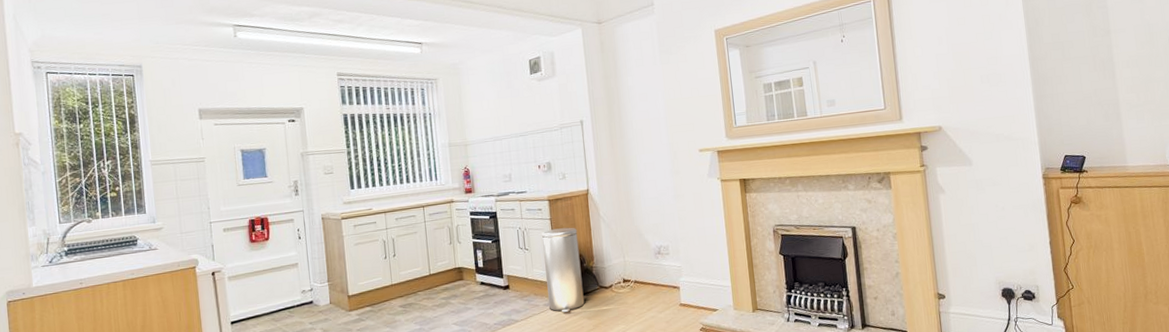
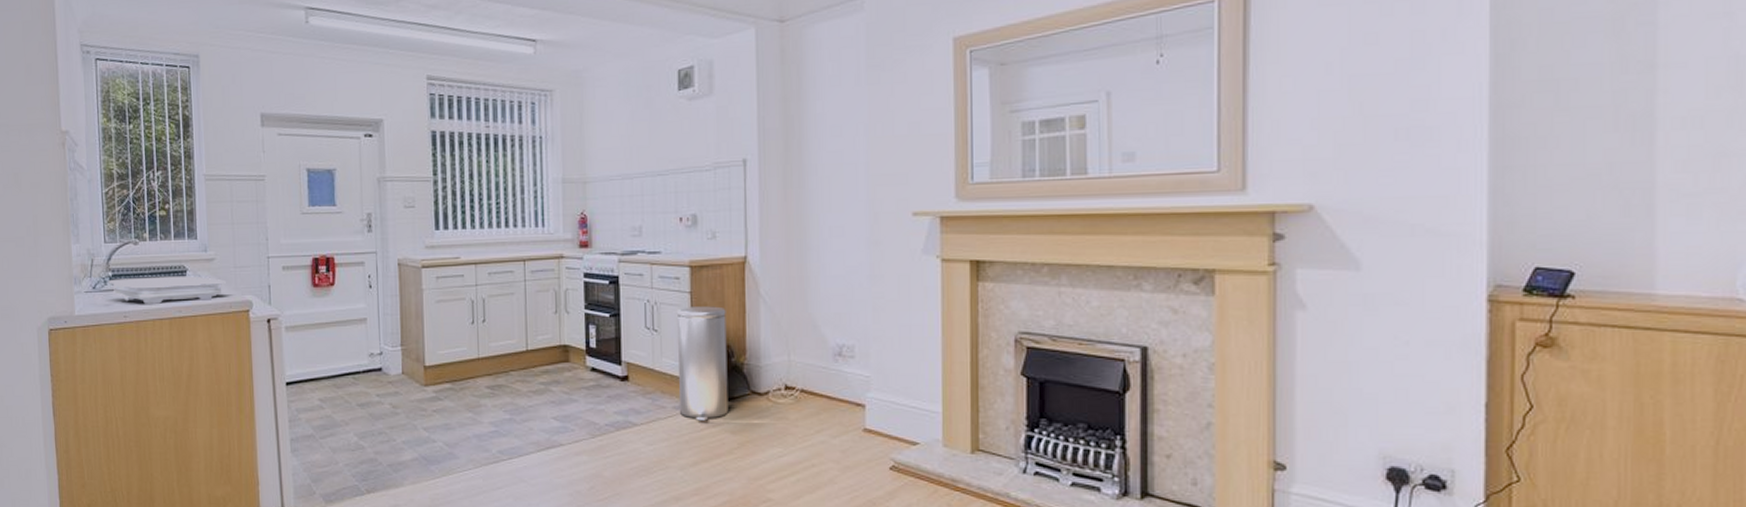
dish rack: none [63,243,173,272] -> present [107,276,226,305]

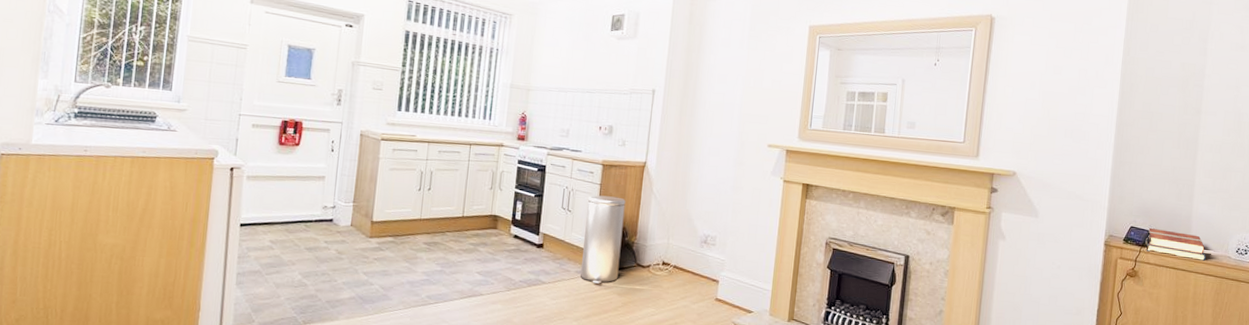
dish rack: present [107,276,226,305] -> none [72,115,195,145]
books: none [1565,265,1691,312] -> present [1144,227,1206,262]

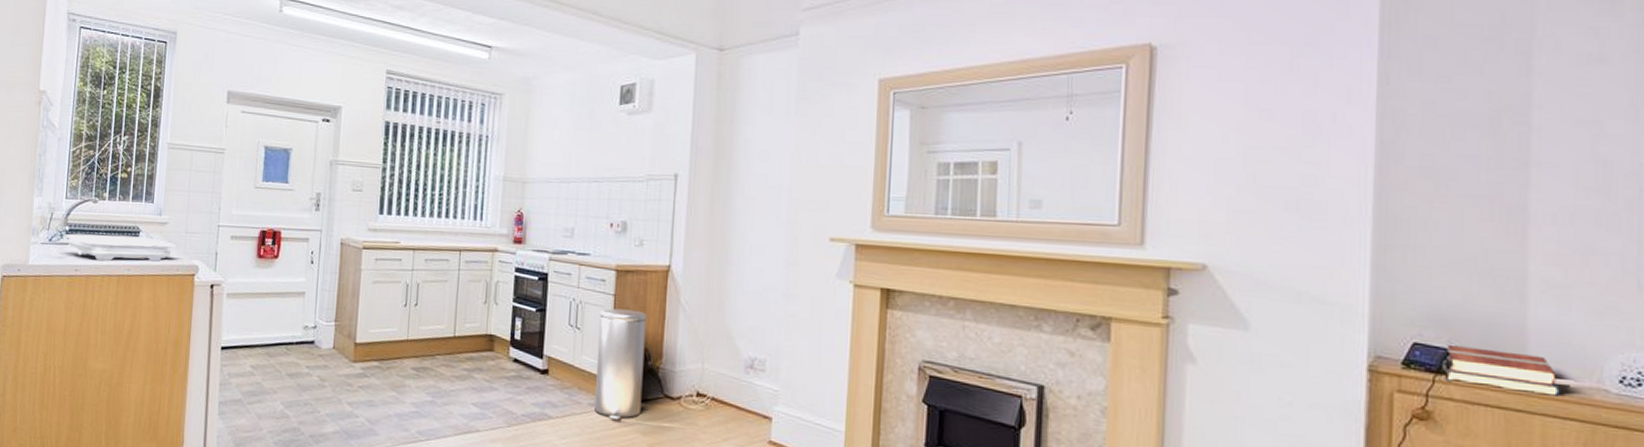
dish rack: none [72,115,195,145] -> present [63,233,176,262]

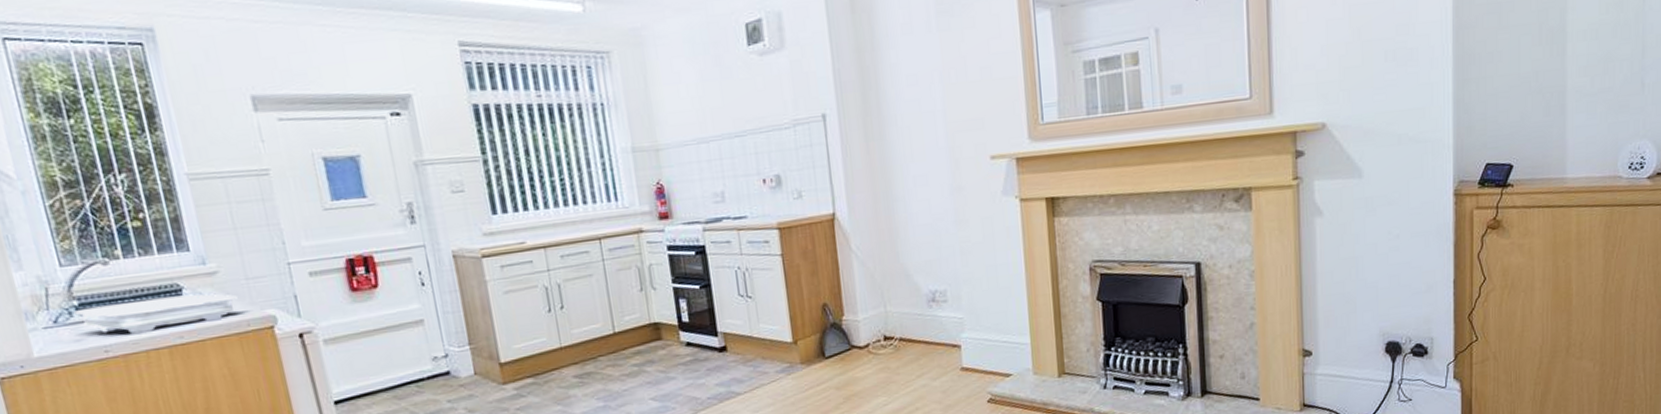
pedal bin: present [595,308,647,420] -> none [769,266,831,382]
books: present [1441,344,1560,398] -> none [1506,157,1589,192]

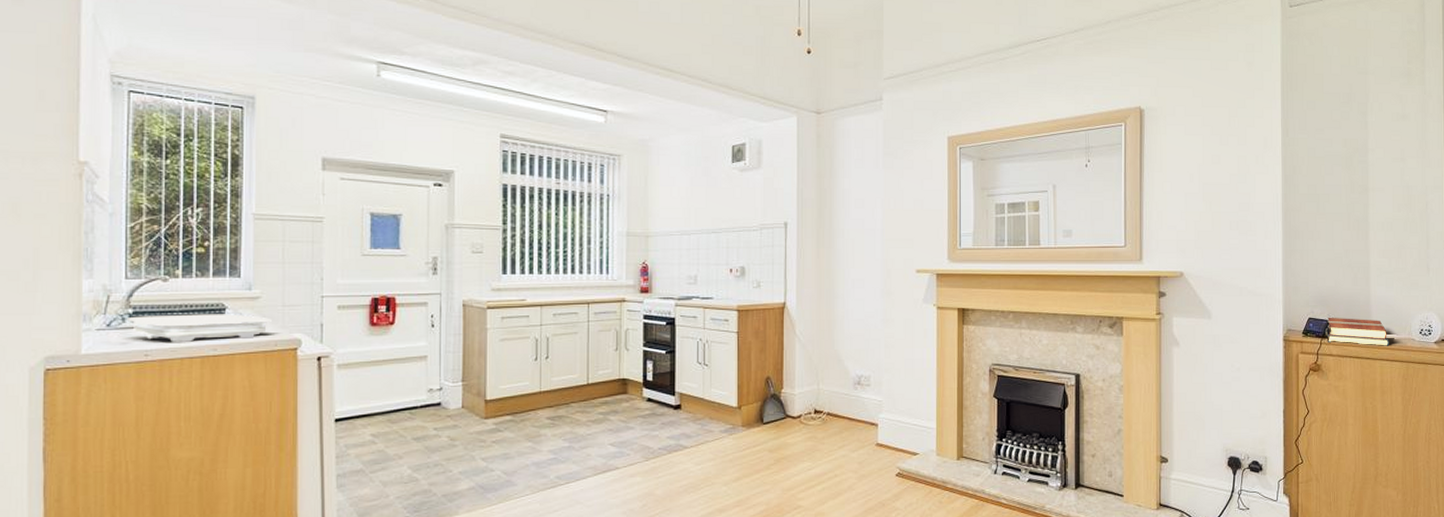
books: none [1506,157,1589,192] -> present [1324,317,1389,347]

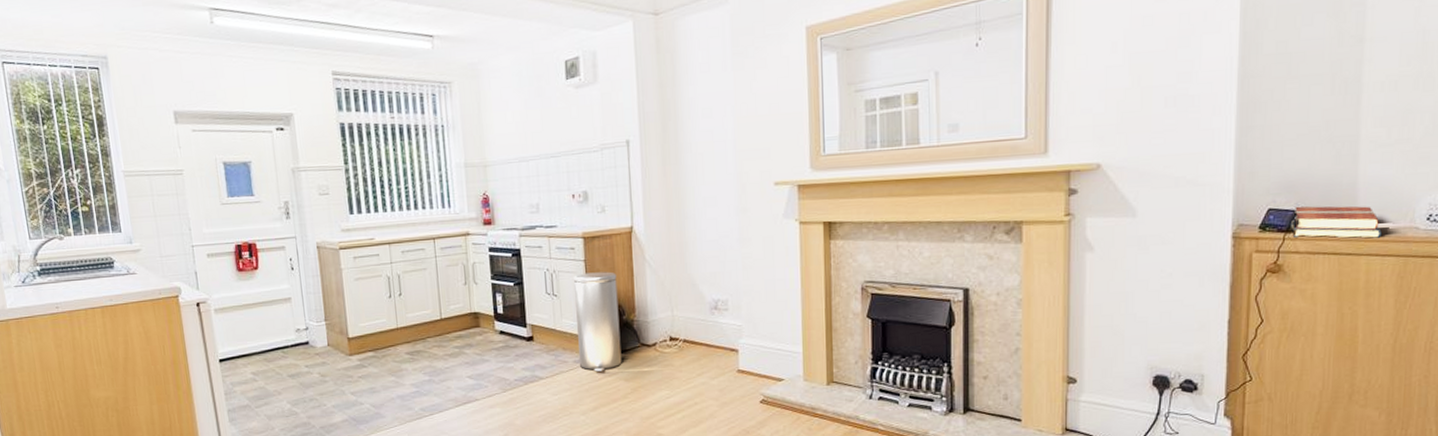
dish rack: present [126,314,272,343] -> none [36,266,153,296]
pedal bin: none [725,344,767,442] -> present [573,271,622,372]

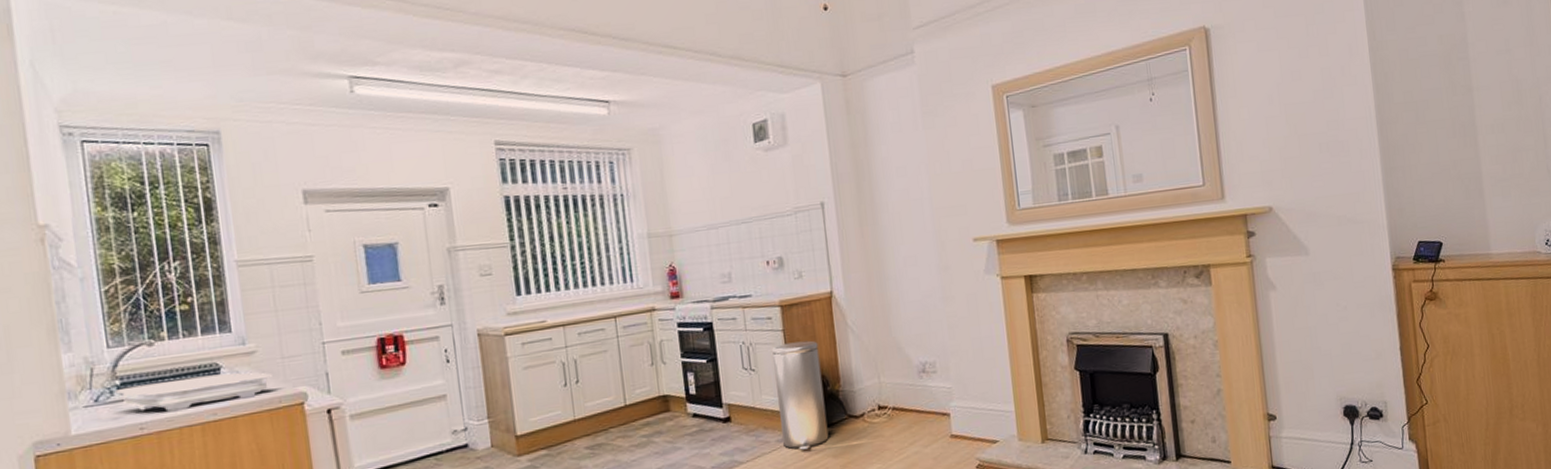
dish rack: none [36,266,153,296] -> present [114,372,272,413]
books: present [1290,206,1382,239] -> none [1438,235,1512,267]

